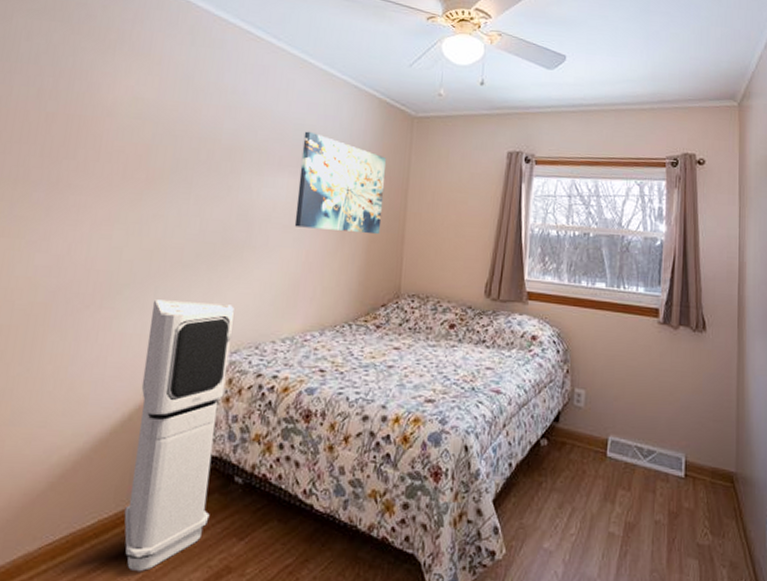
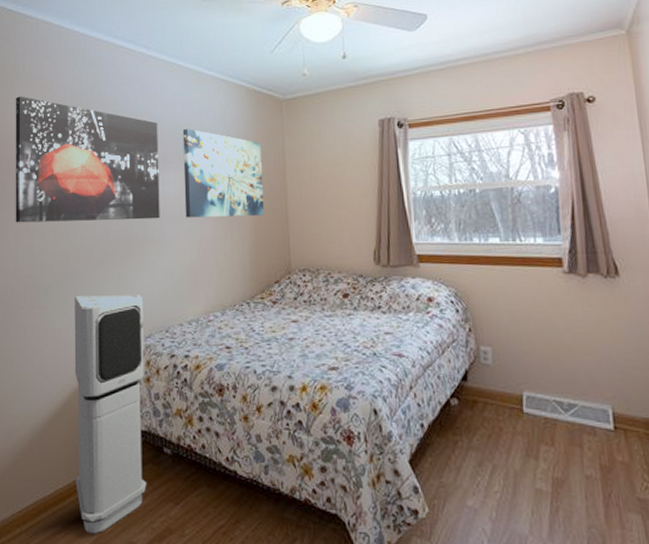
wall art: none [94,66,278,224] -> present [15,96,160,223]

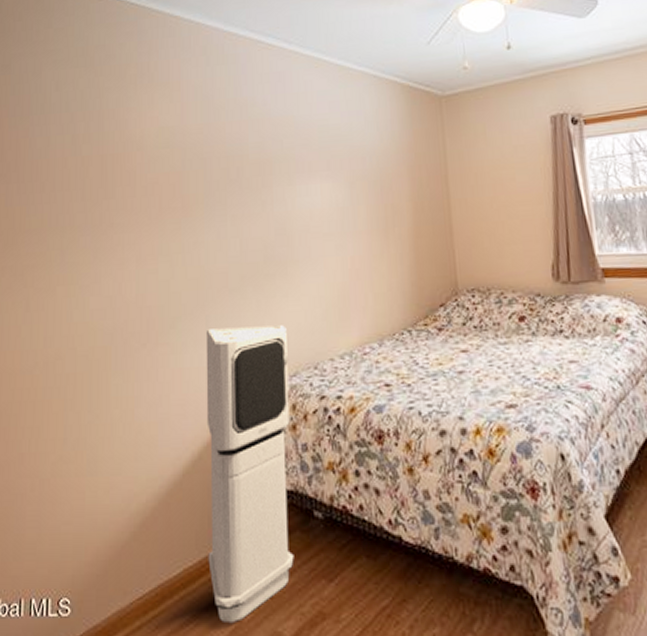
wall art: present [15,96,160,223] -> none [137,99,306,245]
wall art: present [182,128,265,218] -> none [330,131,426,233]

